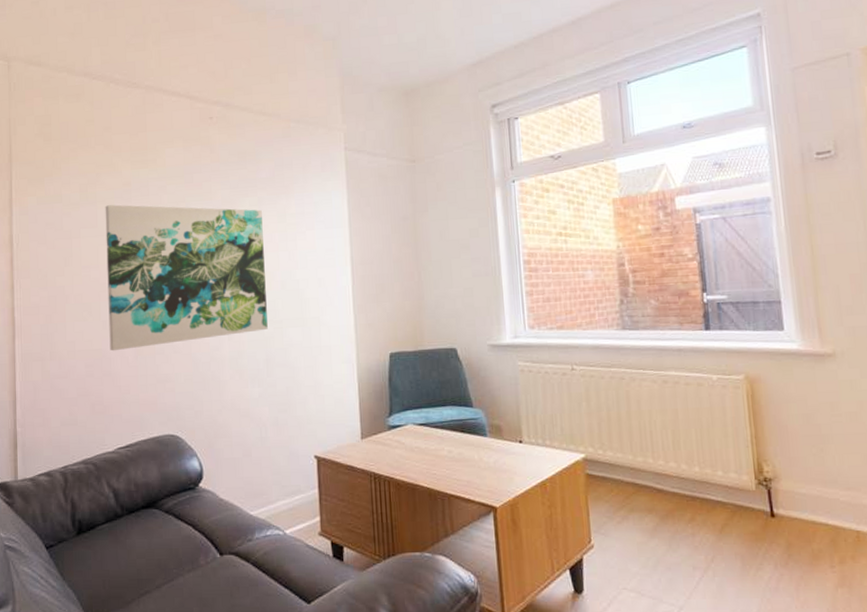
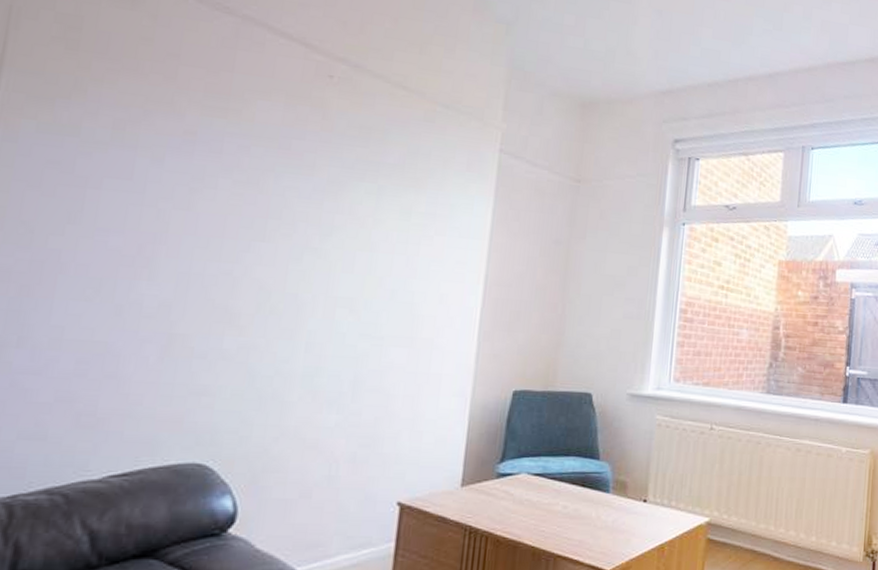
wall art: present [105,204,268,351] -> none [121,154,380,347]

